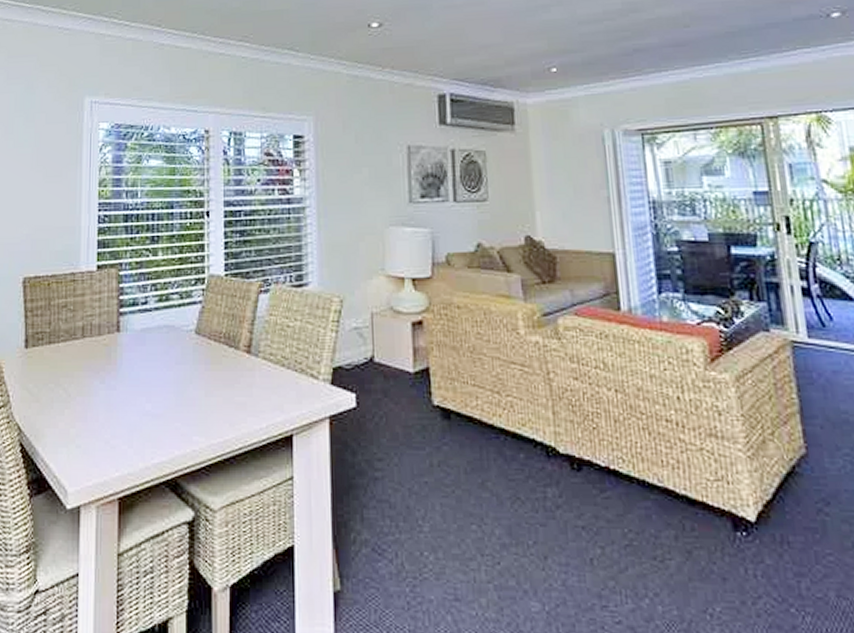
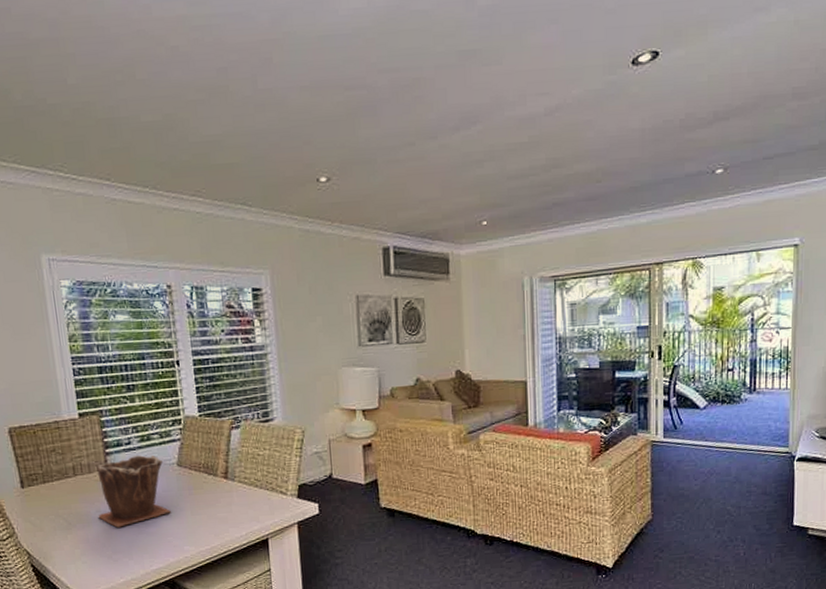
plant pot: none [101,318,182,405] -> present [96,454,171,528]

